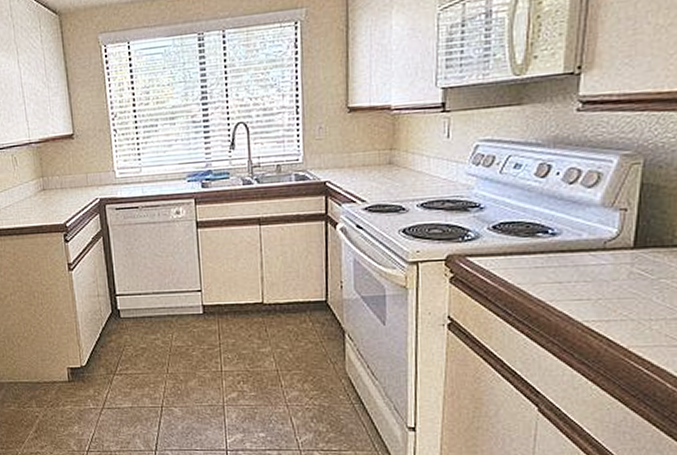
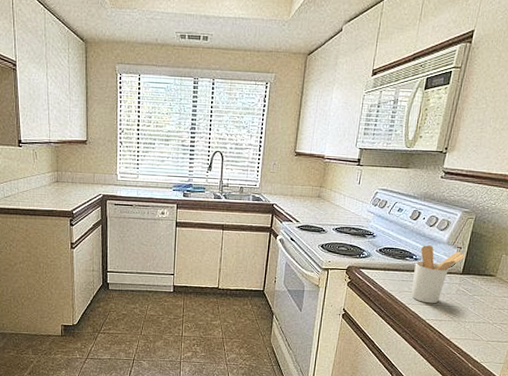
utensil holder: none [553,211,635,298] -> present [411,245,465,304]

